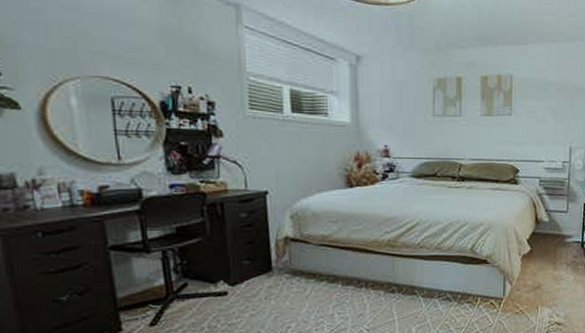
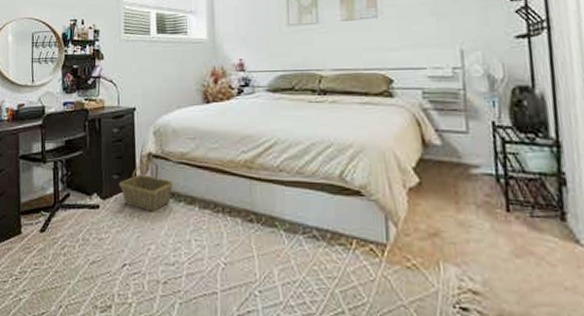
basket: none [250,246,315,293] -> present [118,162,174,212]

